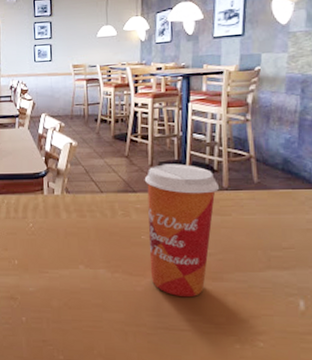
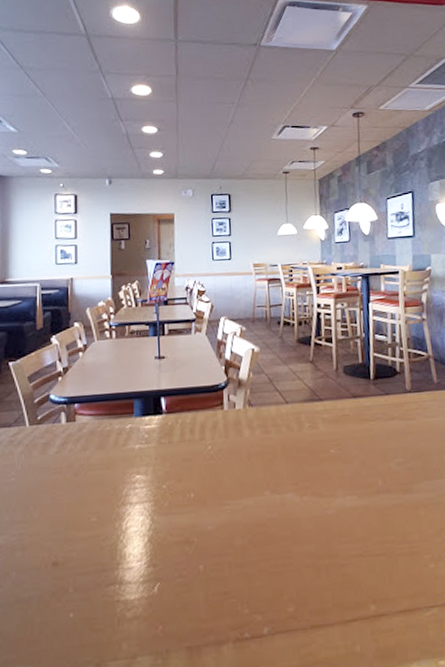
paper cup: present [144,164,219,298] -> none [330,367,403,517]

